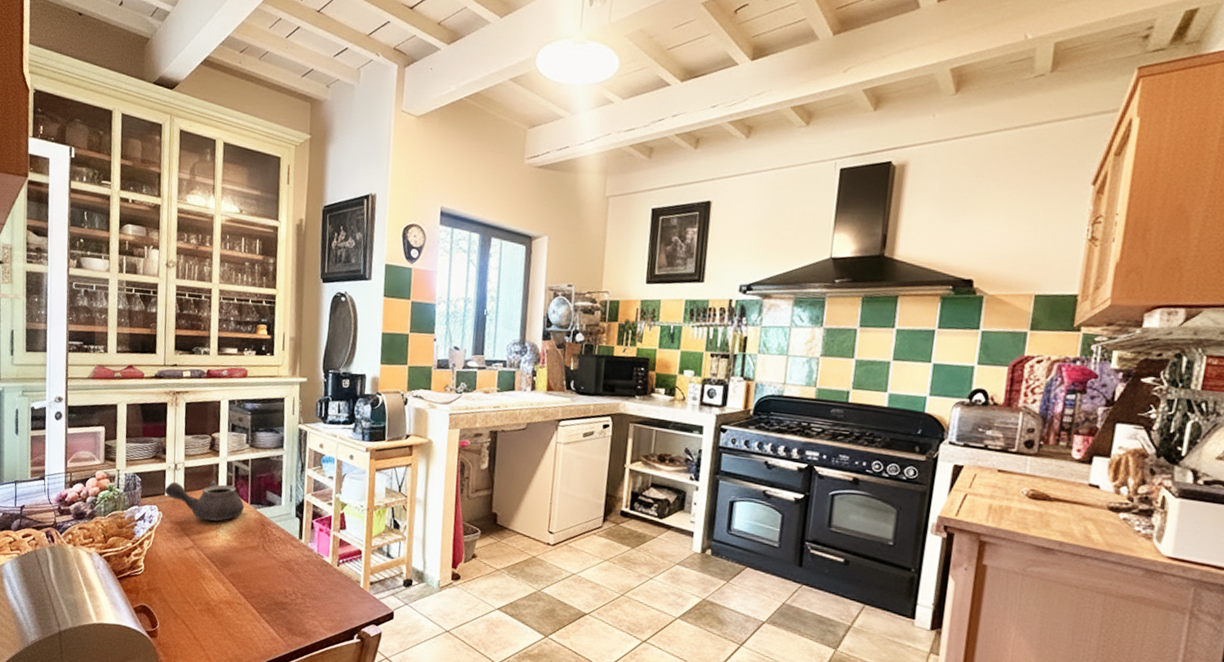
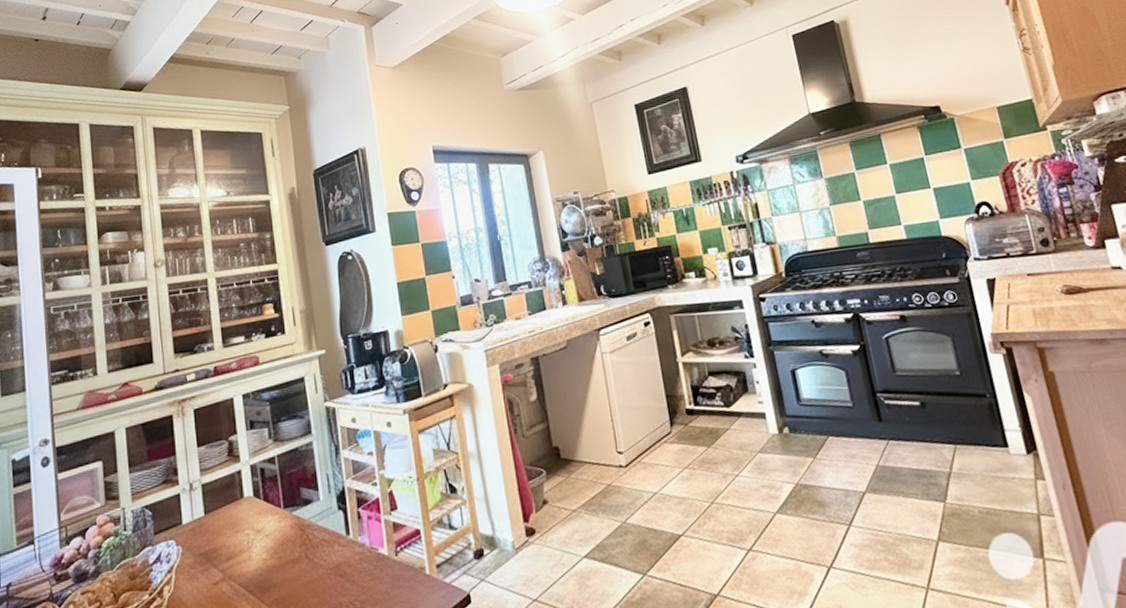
teapot: present [165,481,244,521] -> none [182,492,278,543]

